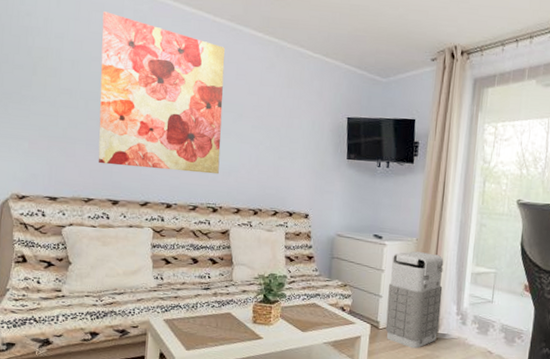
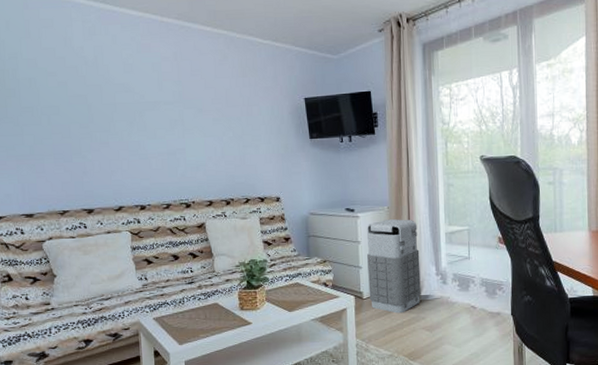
wall art: present [98,11,225,175] -> none [52,26,187,176]

